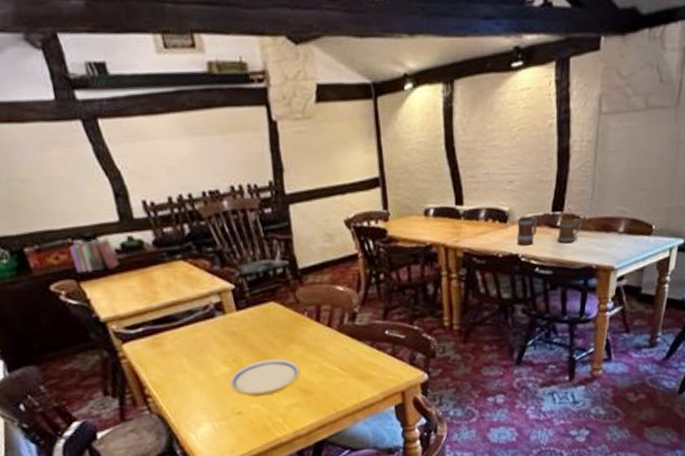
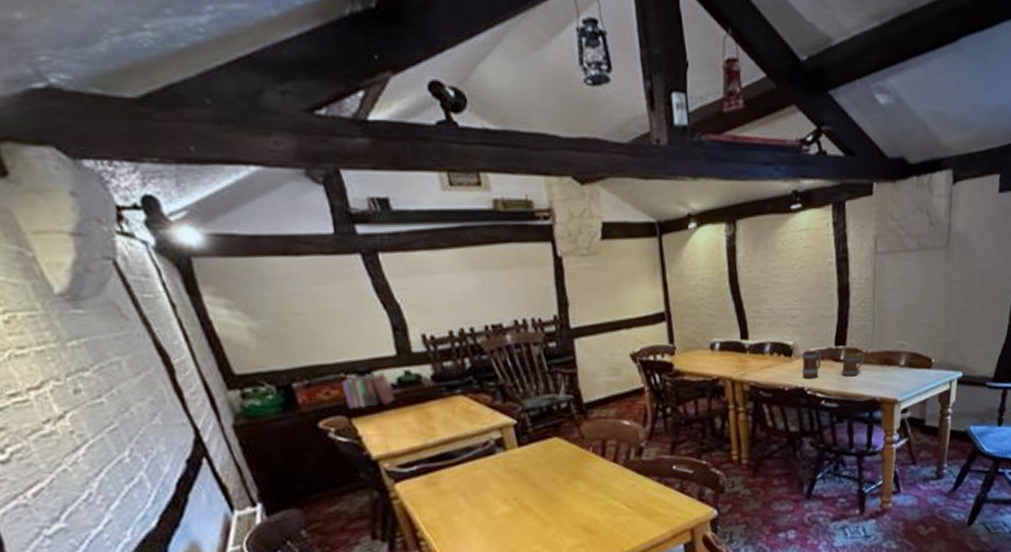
plate: present [229,358,300,396] -> none [509,496,584,536]

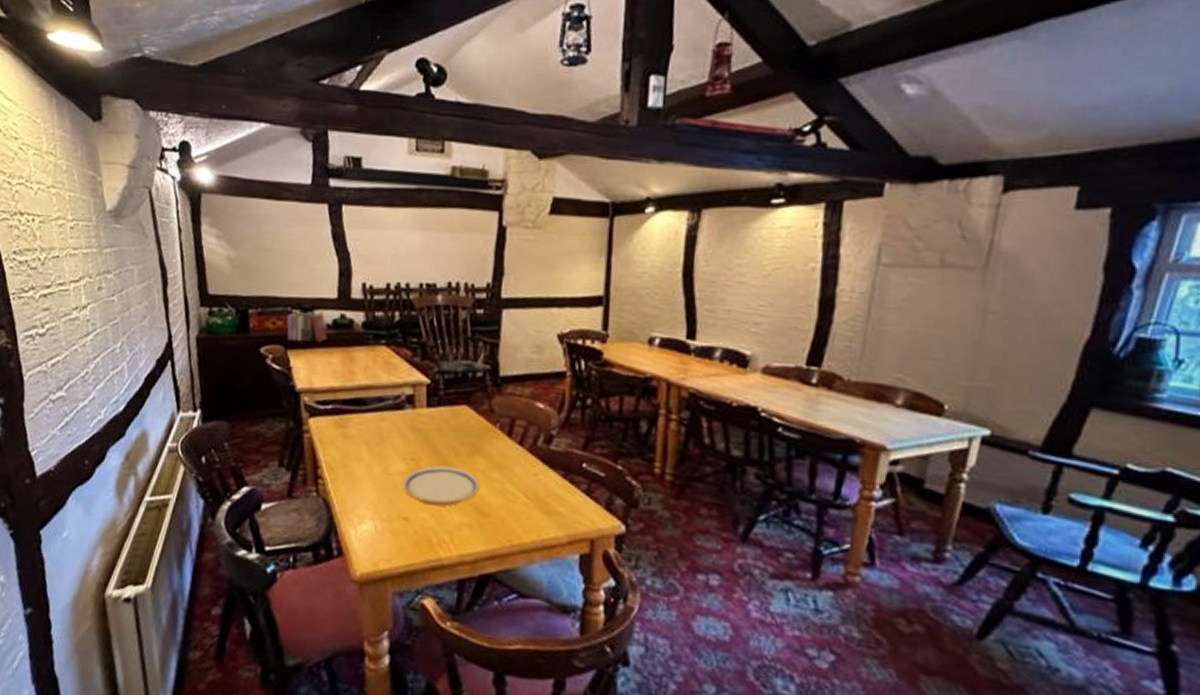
plate: none [509,496,584,536] -> present [402,465,480,505]
beer mug: present [802,350,822,380] -> none [757,366,786,400]
beer mug: present [842,352,865,377] -> none [811,376,845,407]

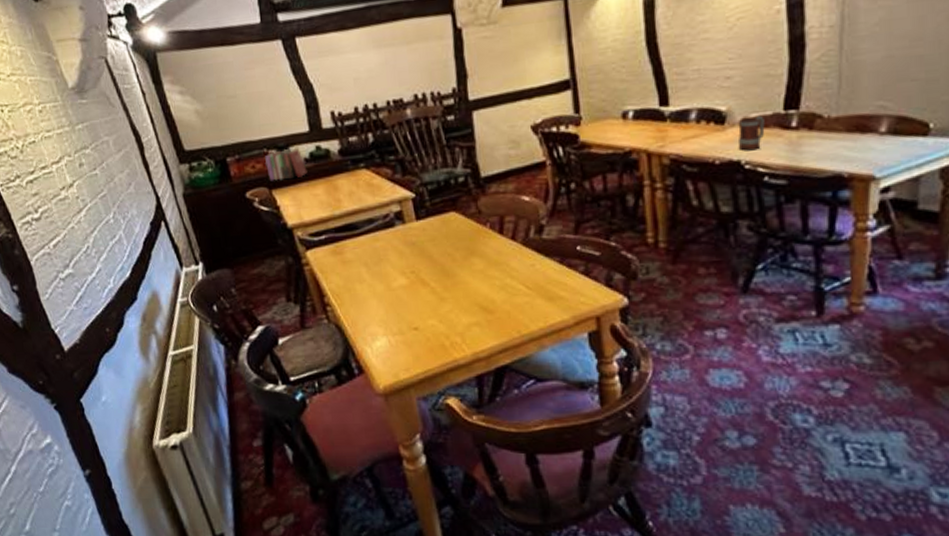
plate: present [402,465,480,505] -> none [406,272,481,311]
beer mug: none [757,366,786,400] -> present [738,115,765,151]

